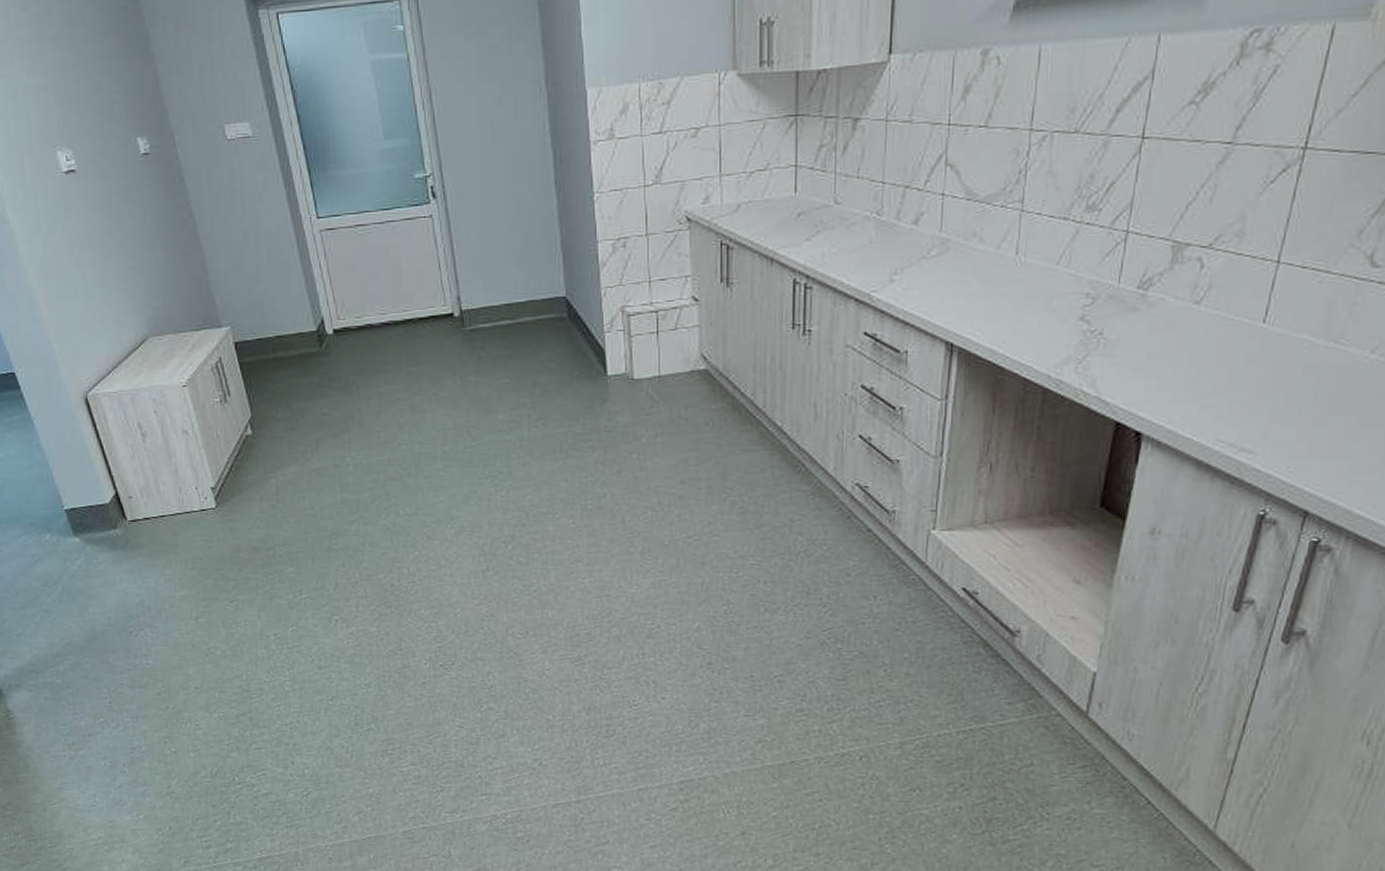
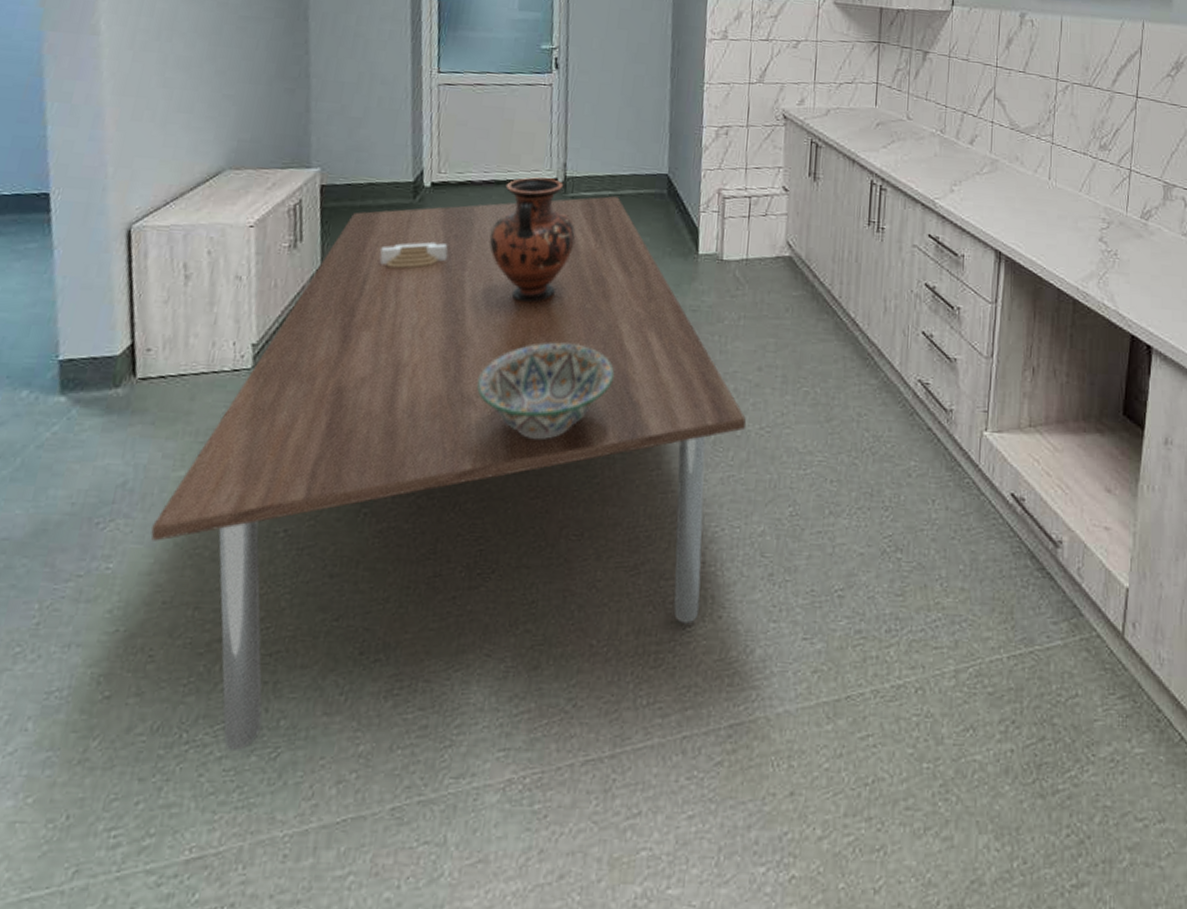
dining table: none [172,326,672,790] -> present [150,196,746,752]
architectural model: none [301,387,361,414] -> present [380,242,448,270]
vase: none [397,314,480,436] -> present [489,177,575,304]
decorative bowl: none [411,469,536,555] -> present [477,342,614,439]

